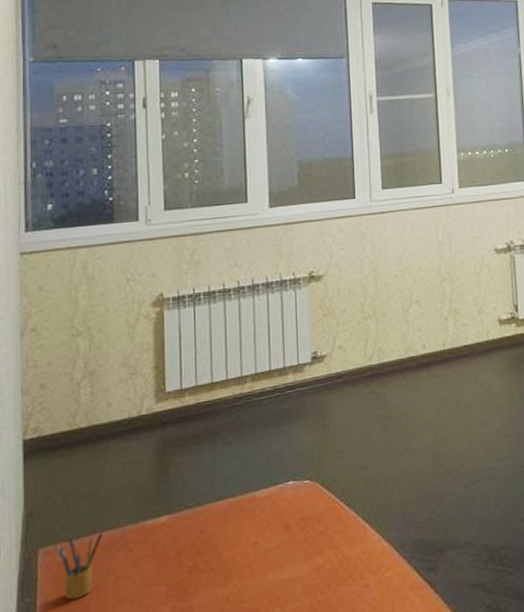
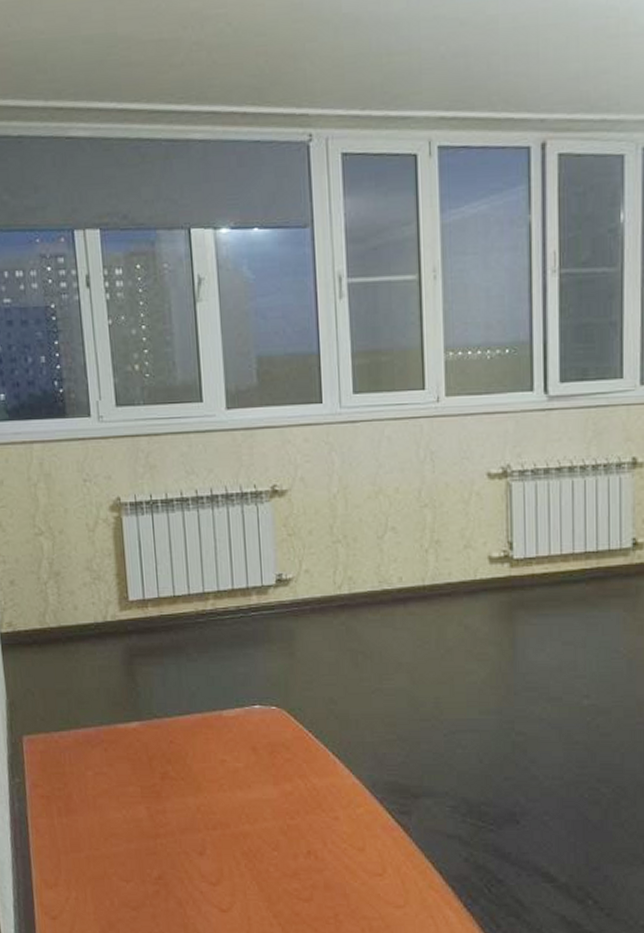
pencil box: present [55,530,104,600] -> none [37,726,80,786]

